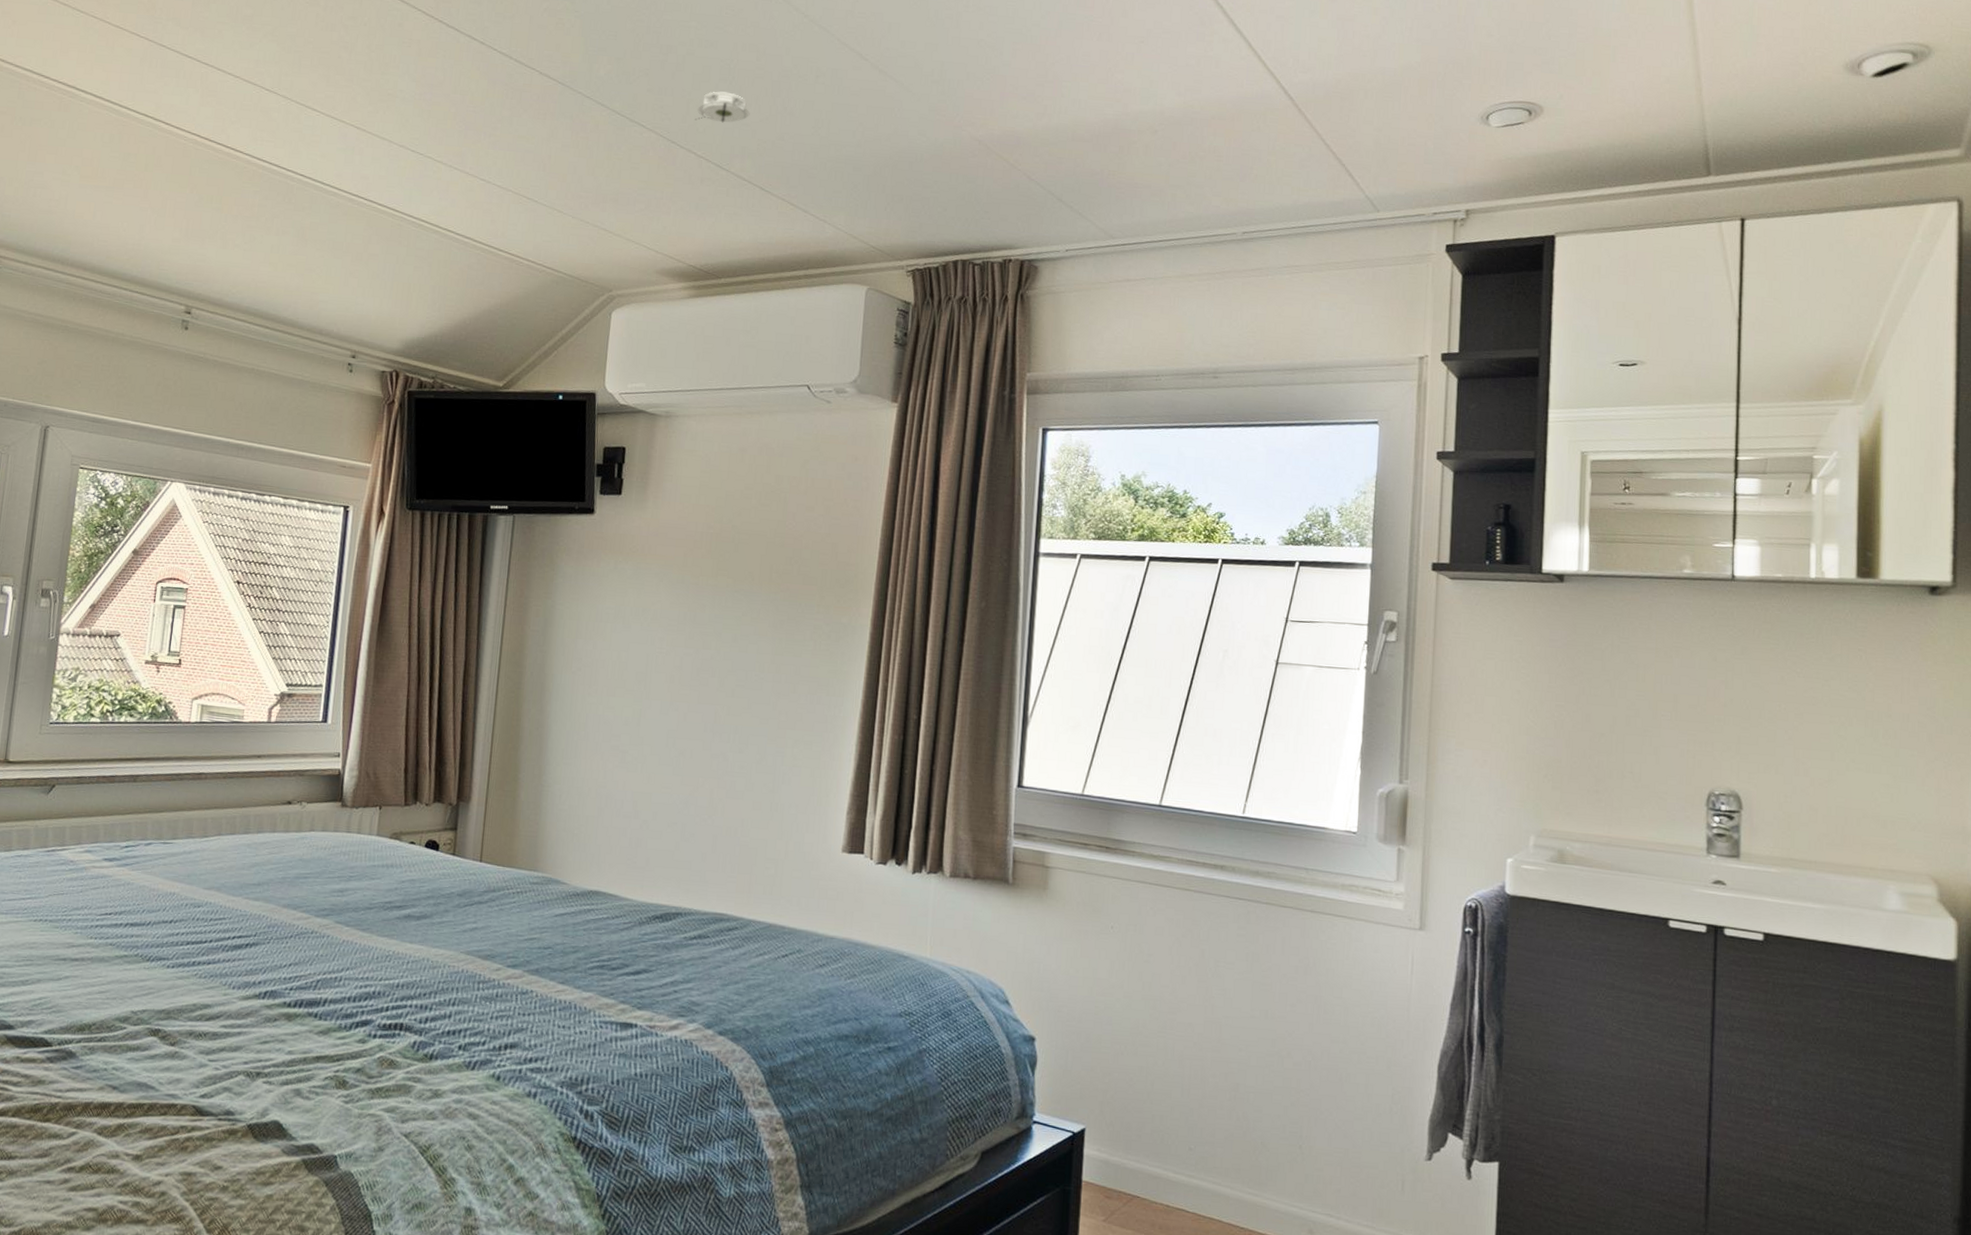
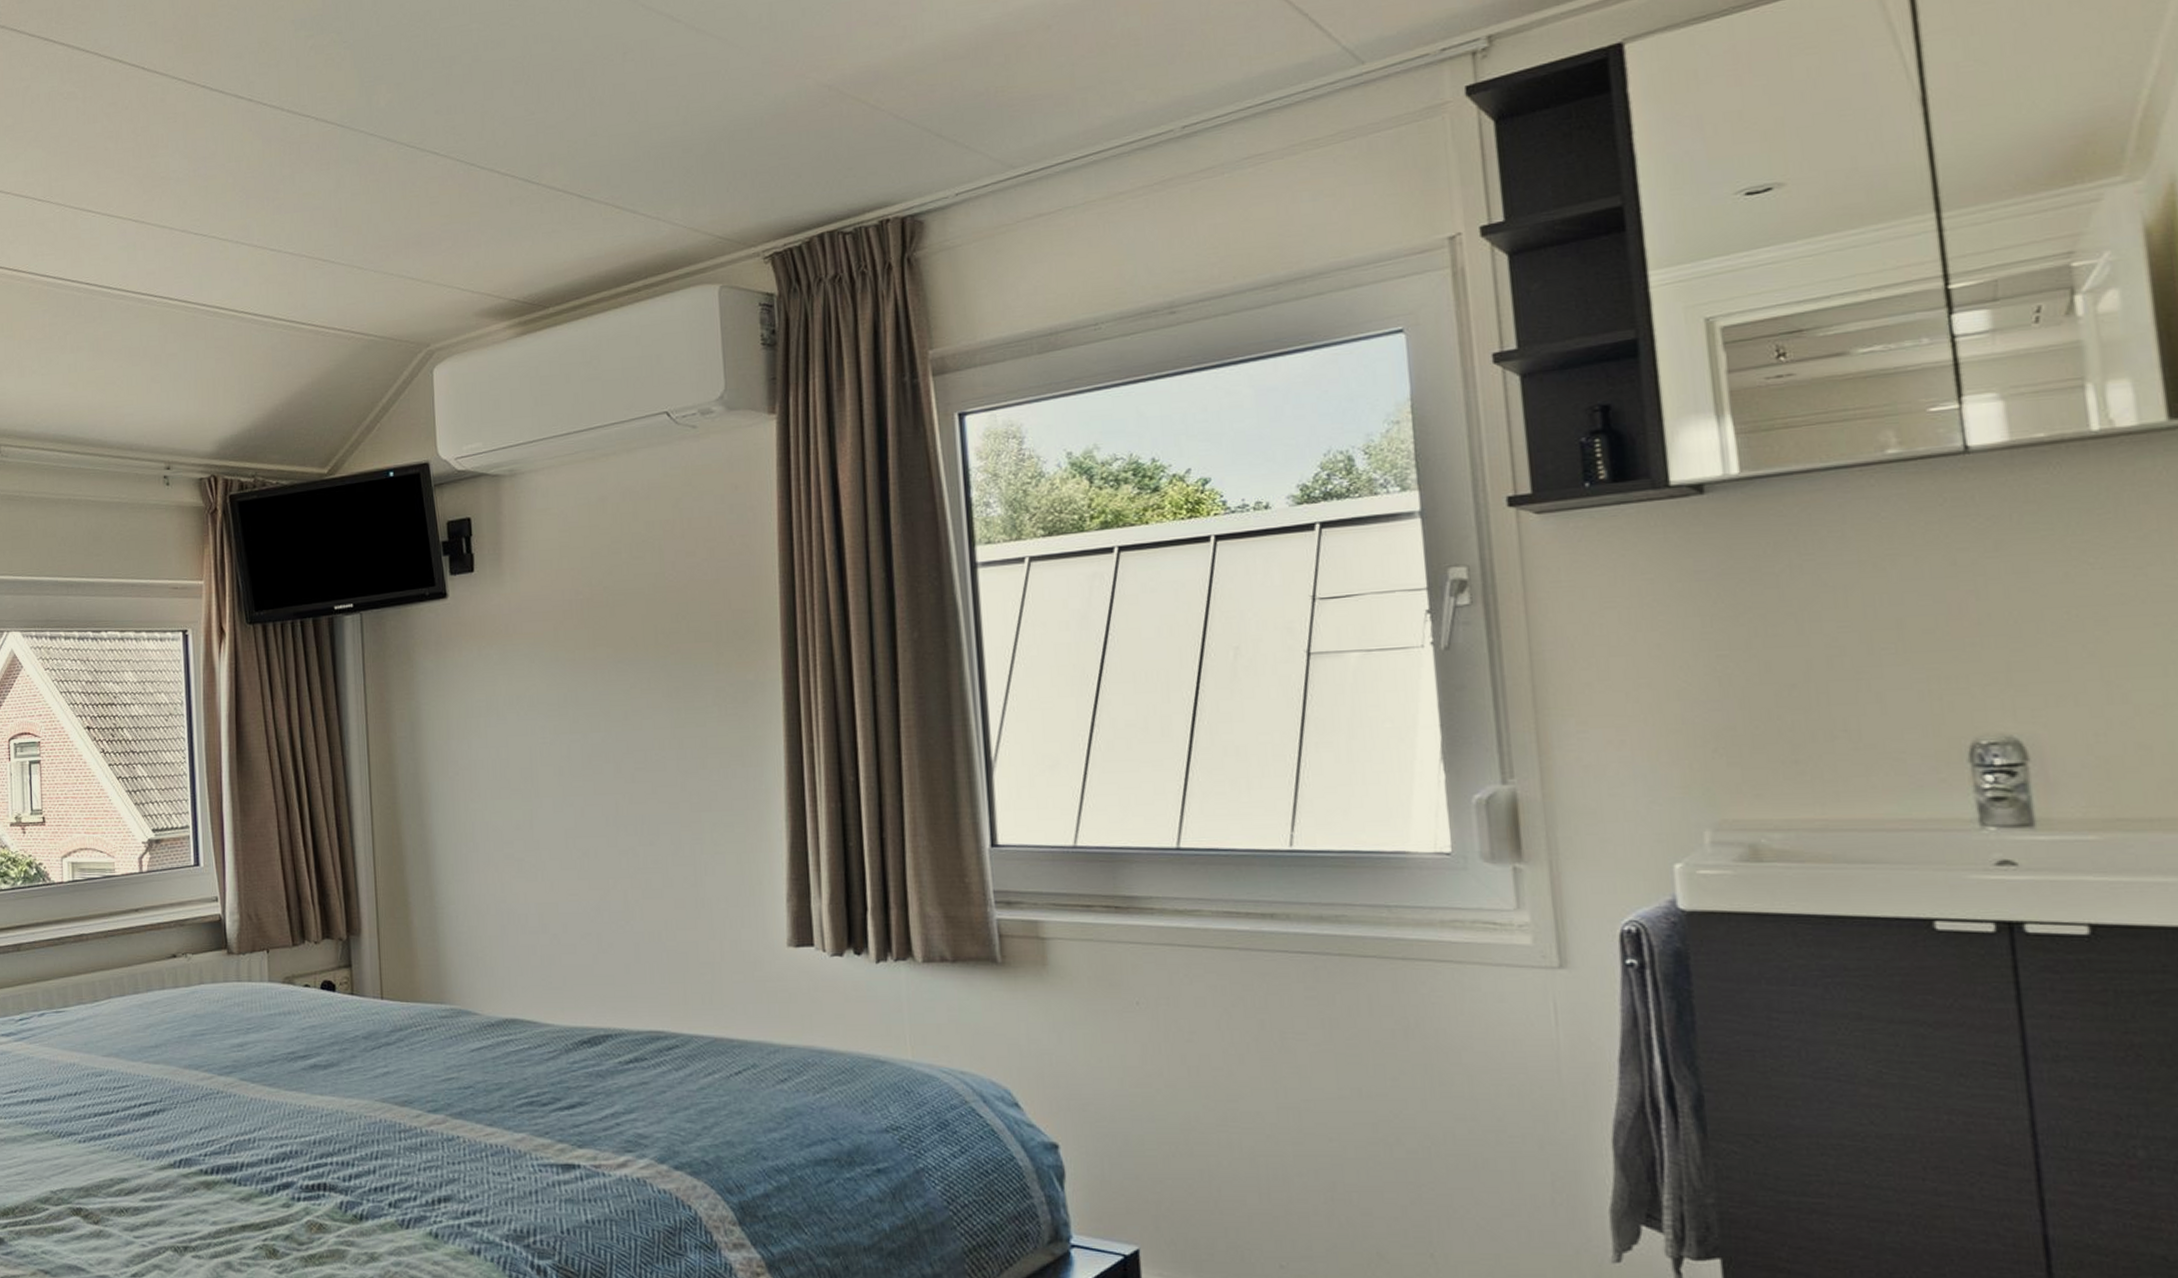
smoke detector: present [694,91,750,123] -> none [492,94,554,135]

